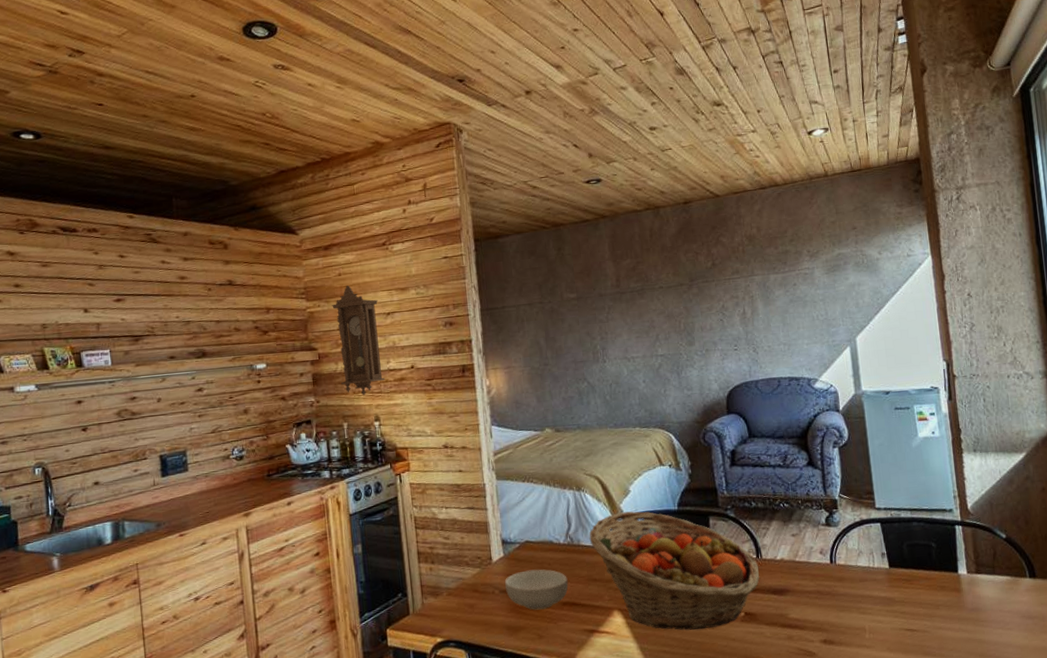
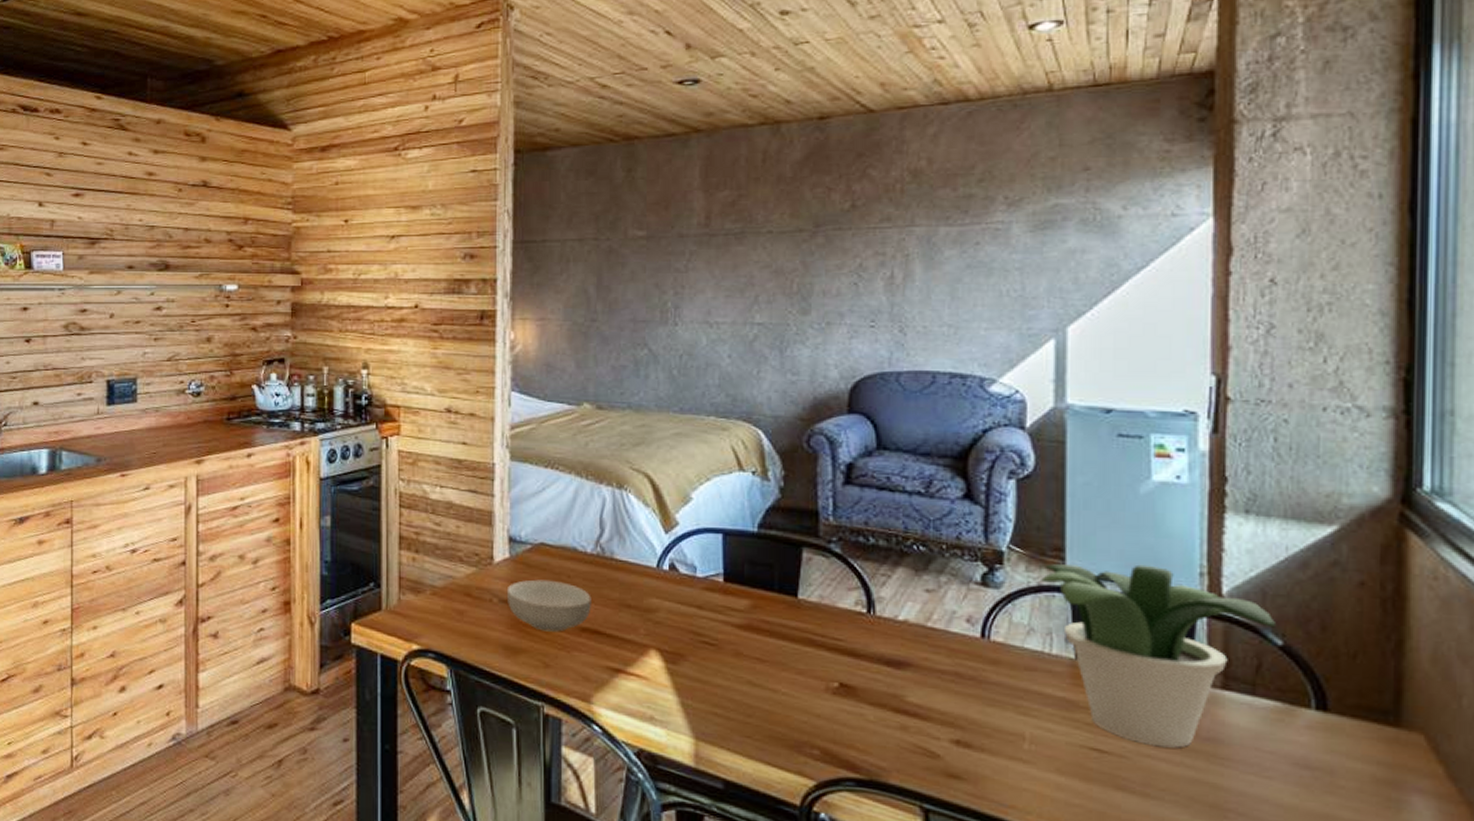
pendulum clock: present [332,286,385,396] -> none [323,198,381,336]
fruit basket: present [589,511,760,630] -> none [627,524,869,695]
potted plant: none [861,495,1000,621] -> present [1039,564,1275,748]

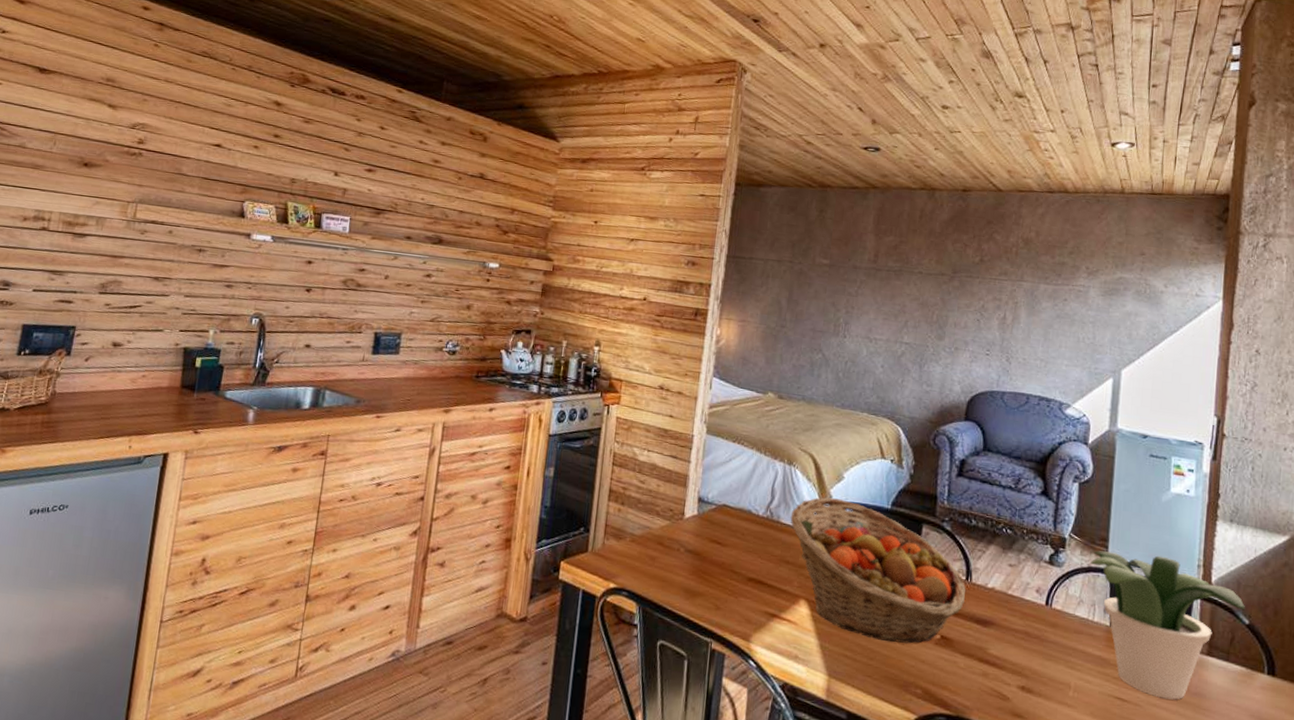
cereal bowl: present [506,579,591,632] -> none [691,534,759,580]
fruit basket: none [627,524,869,695] -> present [790,497,967,644]

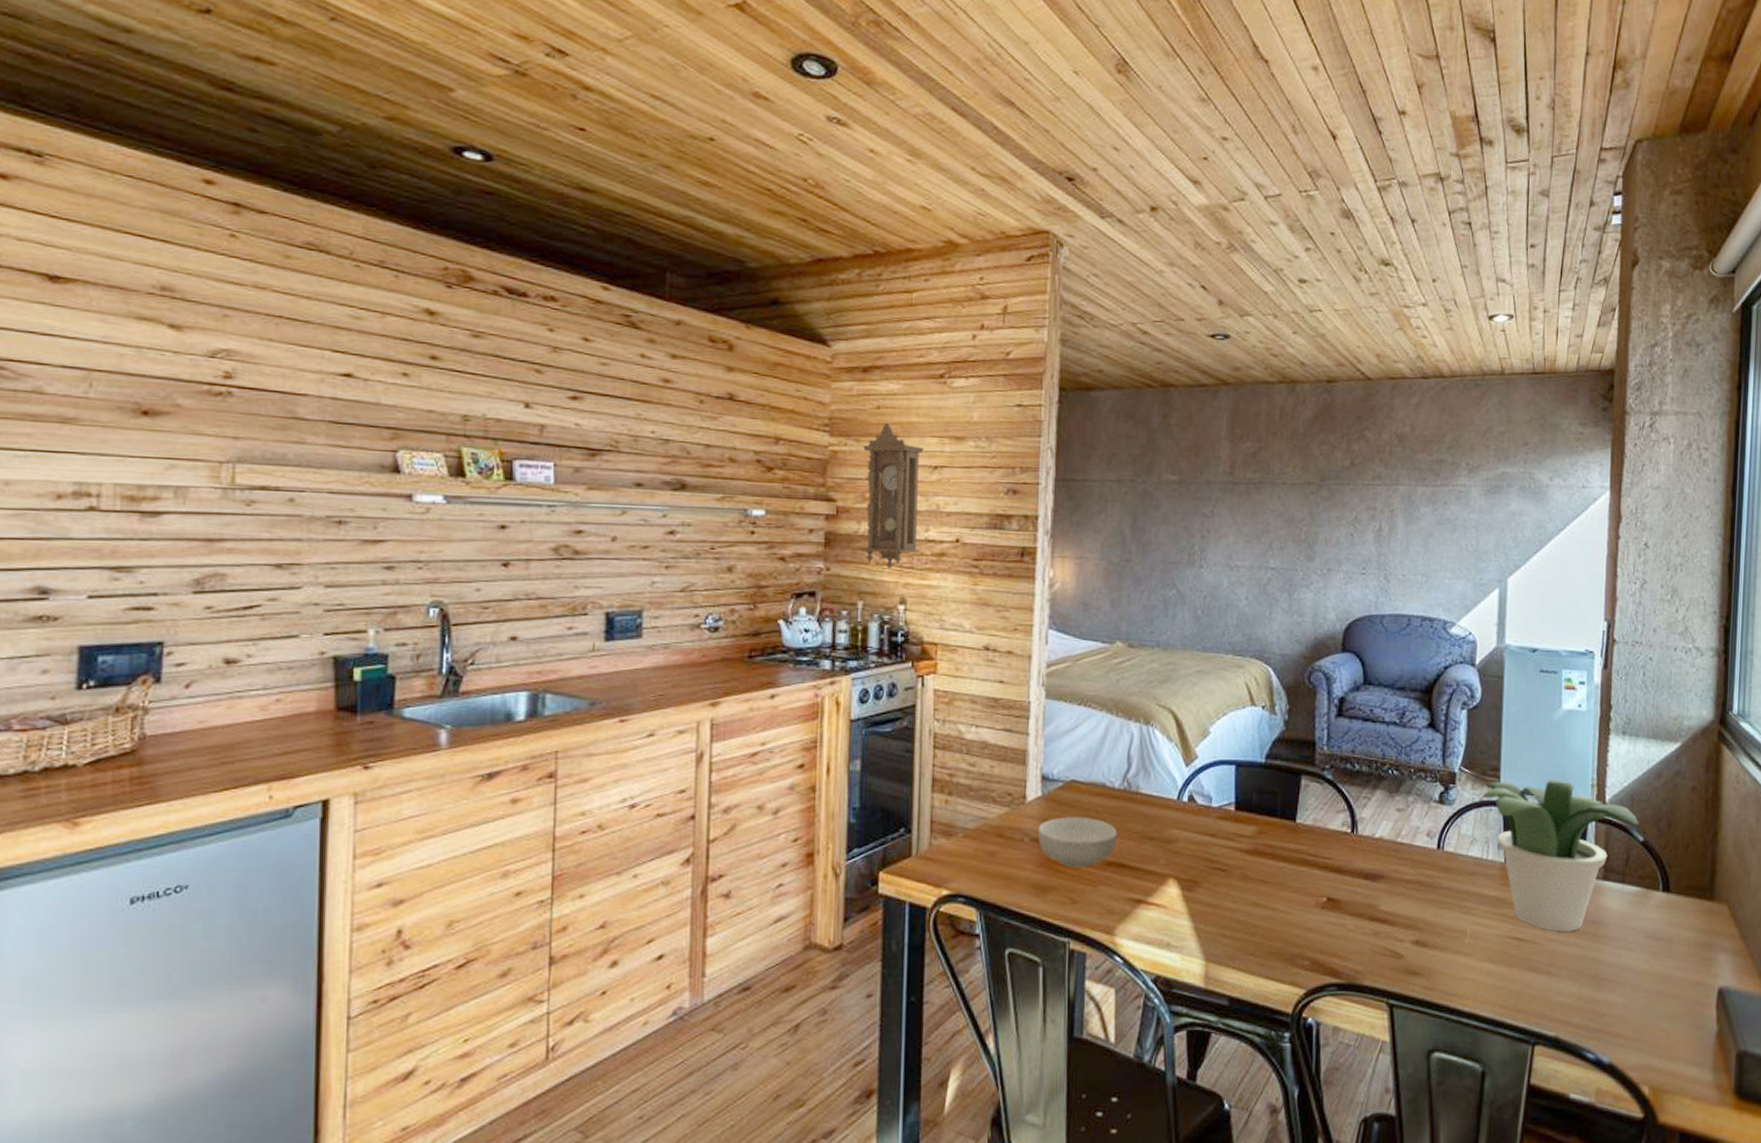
pendulum clock: none [568,203,624,318] -> present [861,423,924,569]
cereal bowl: none [691,534,759,580] -> present [1037,817,1118,868]
fruit basket: present [790,497,967,644] -> none [1151,758,1353,913]

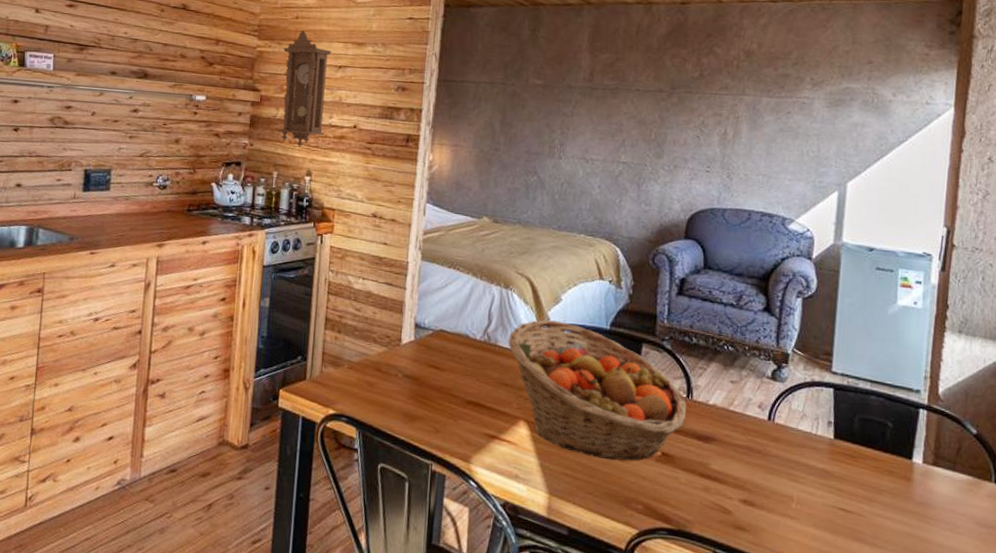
cereal bowl: present [1037,817,1118,868] -> none [409,359,477,404]
fruit basket: none [1151,758,1353,913] -> present [508,320,687,461]
potted plant: present [1481,780,1639,932] -> none [813,365,973,510]

